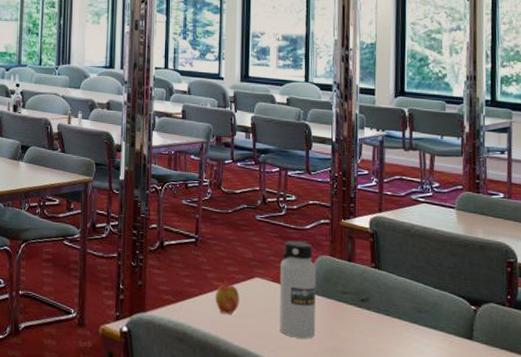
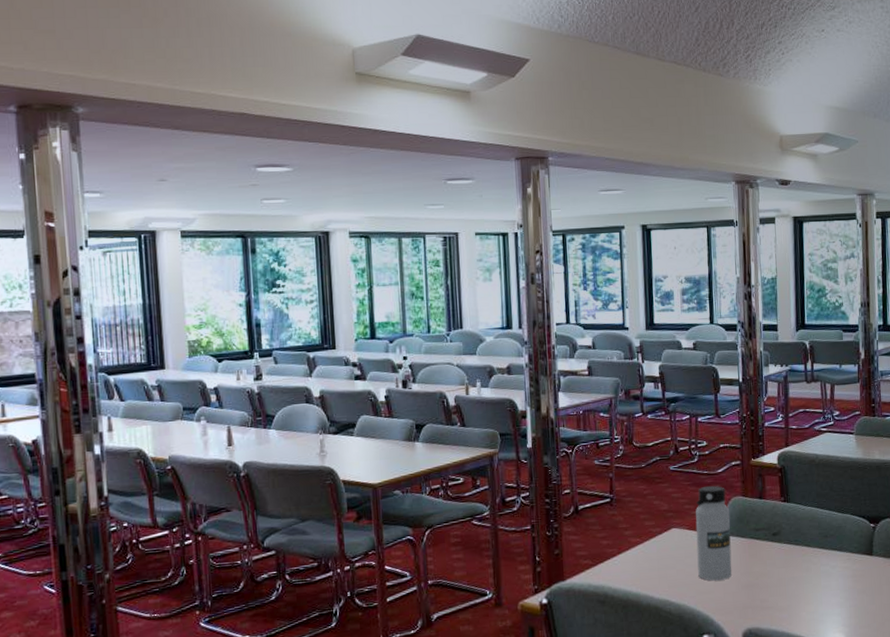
apple: present [215,279,239,314] -> none [633,535,658,569]

